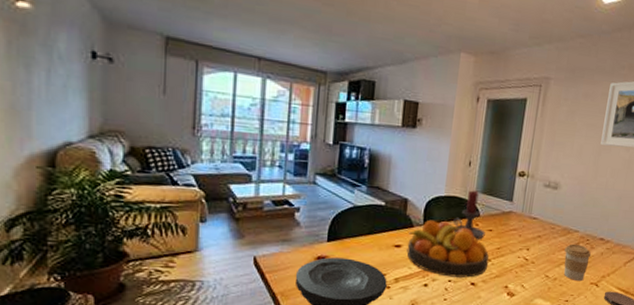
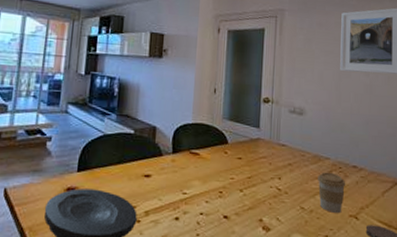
fruit bowl: present [406,219,489,278] -> none [156,147,241,210]
candle holder: present [453,190,485,240] -> none [201,117,235,168]

